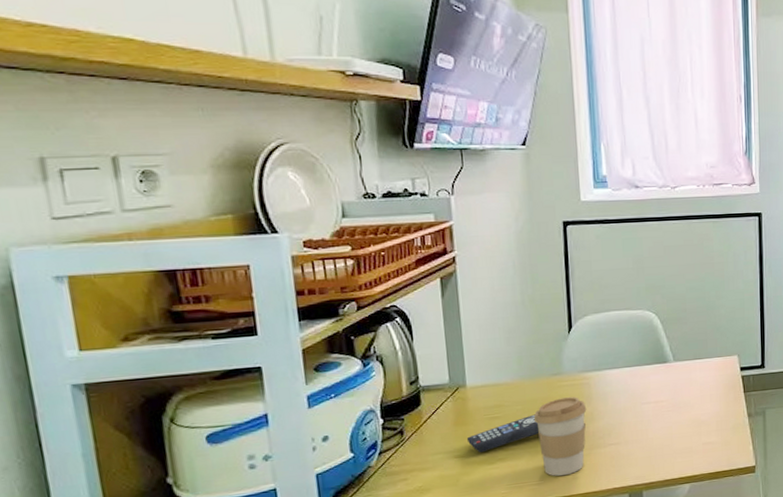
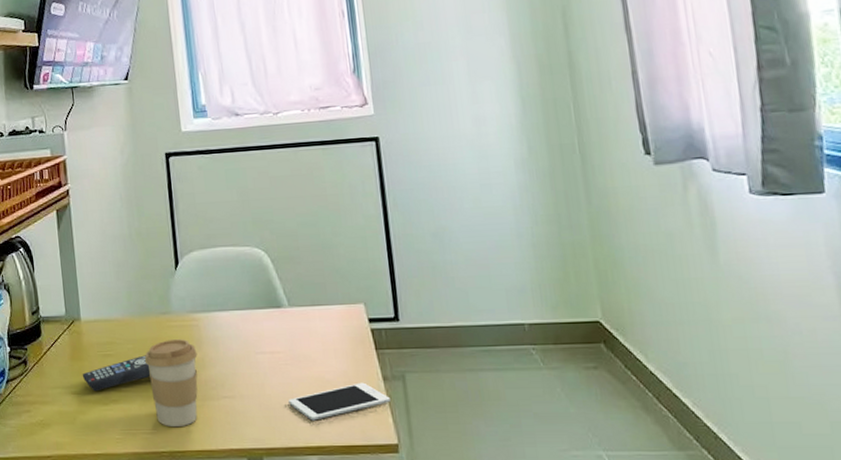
cell phone: none [668,420,752,456] -> present [288,382,390,421]

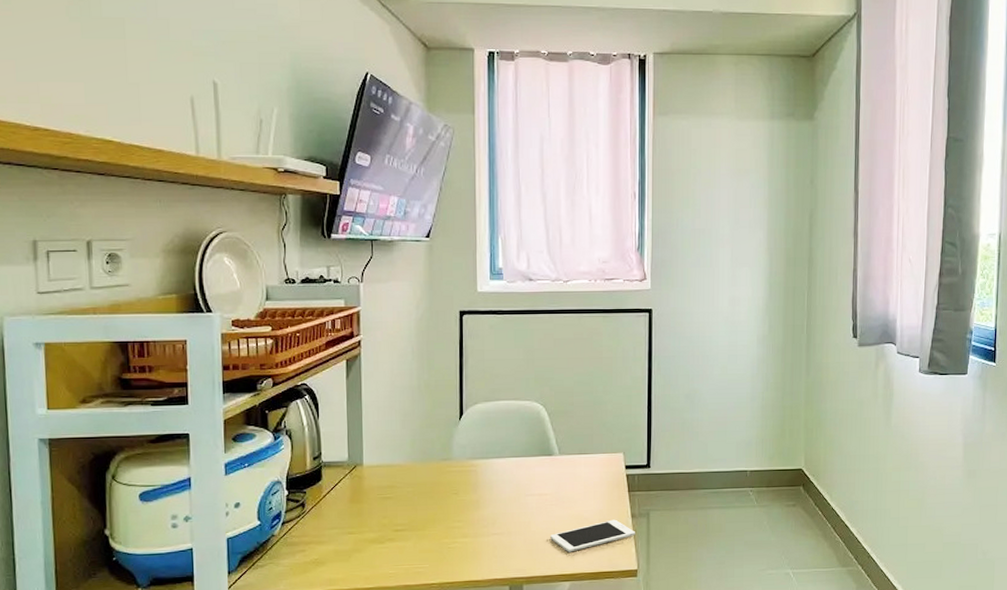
remote control: present [82,355,151,392] -> none [360,497,428,531]
coffee cup: present [145,339,198,426] -> none [423,483,473,561]

